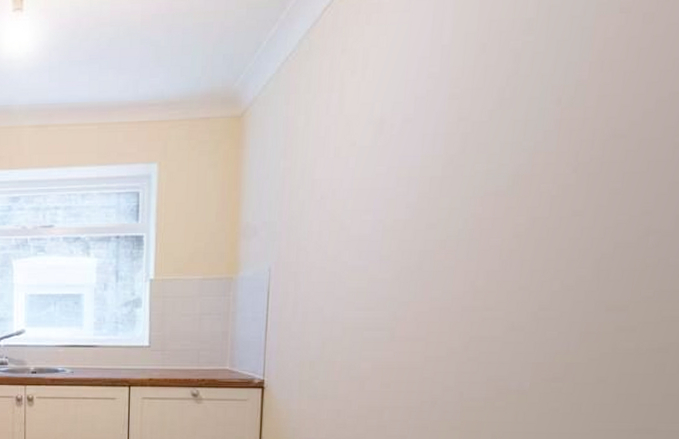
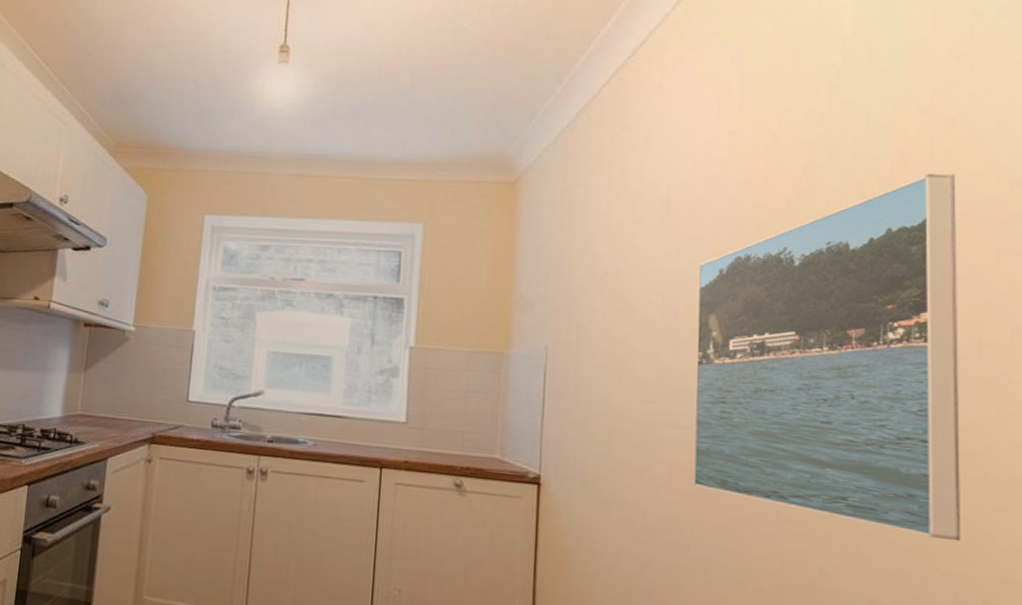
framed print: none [391,72,646,403] -> present [692,173,961,542]

